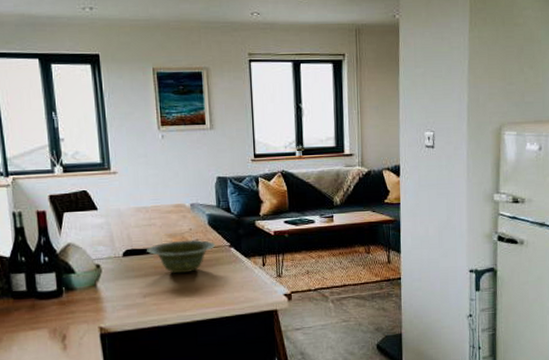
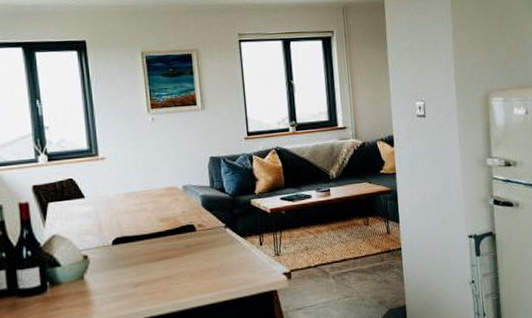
dish: present [147,240,216,274] -> none [138,222,211,260]

